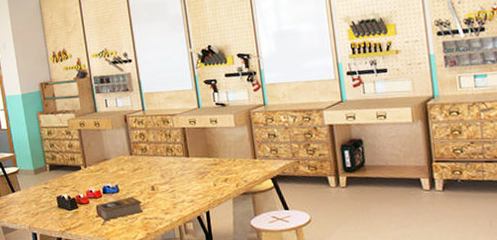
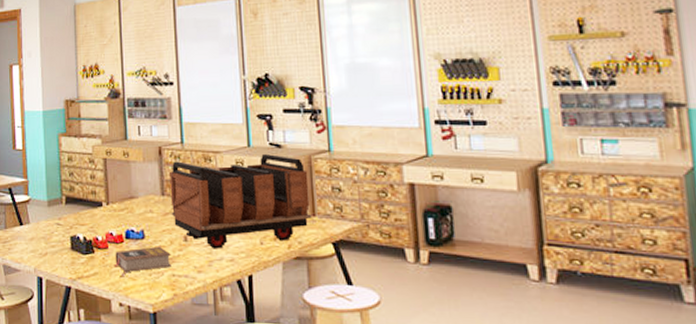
tool box: none [135,112,254,194] -> present [170,154,312,249]

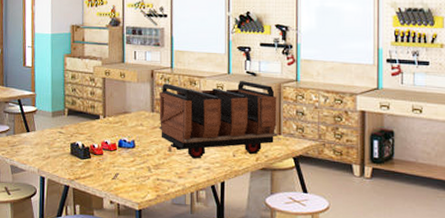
book: present [114,246,171,272] -> none [107,154,157,175]

